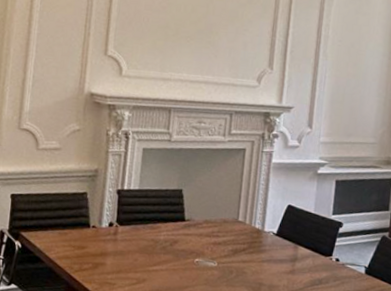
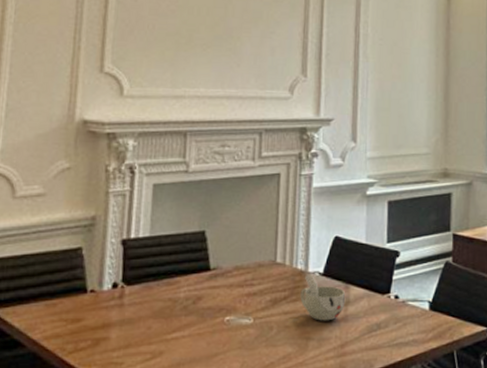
cup: none [256,232,294,272] -> present [300,273,346,321]

